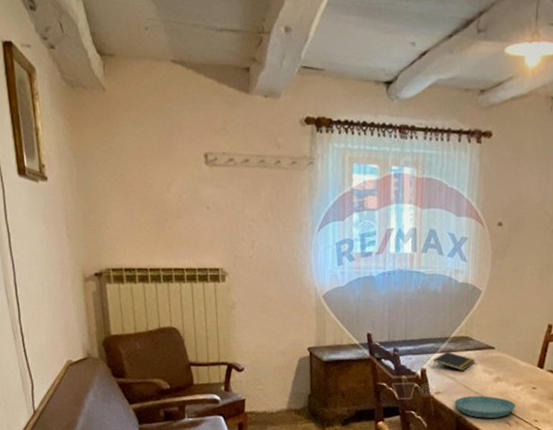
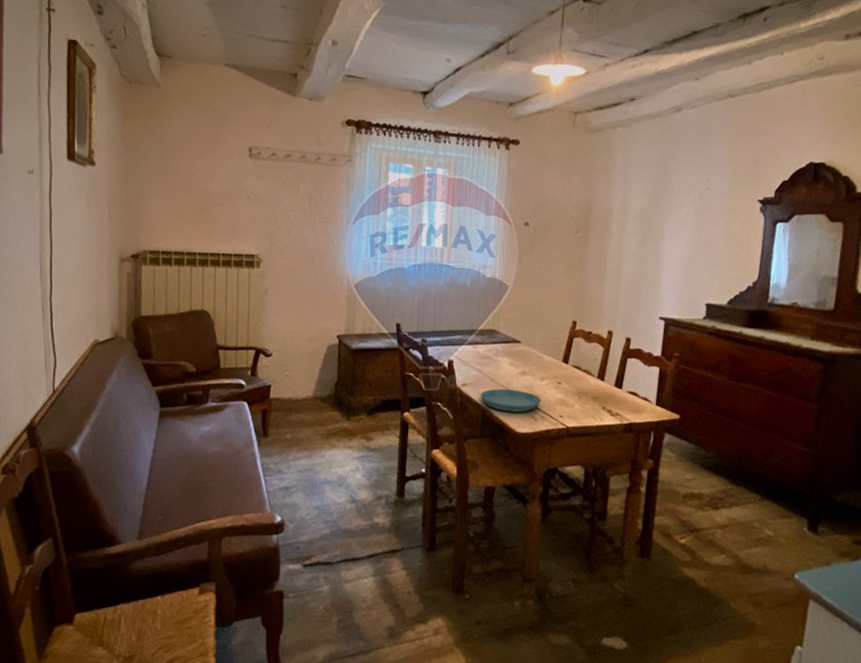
notepad: present [433,351,475,370] -> none [460,343,501,363]

